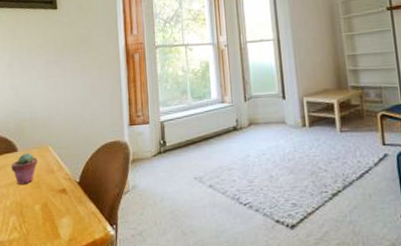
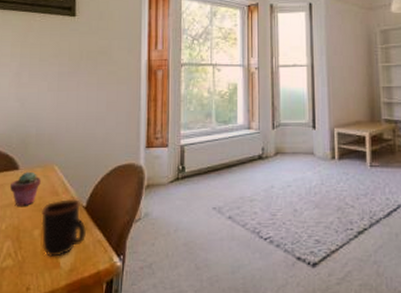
mug: none [41,176,82,229] -> present [41,199,87,257]

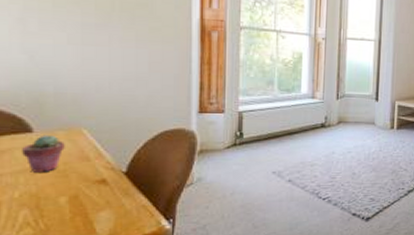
mug: present [41,199,87,257] -> none [69,165,129,224]

